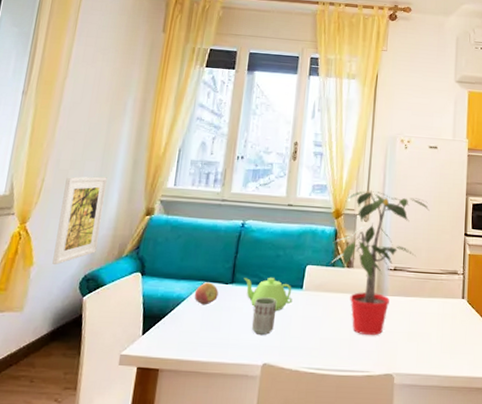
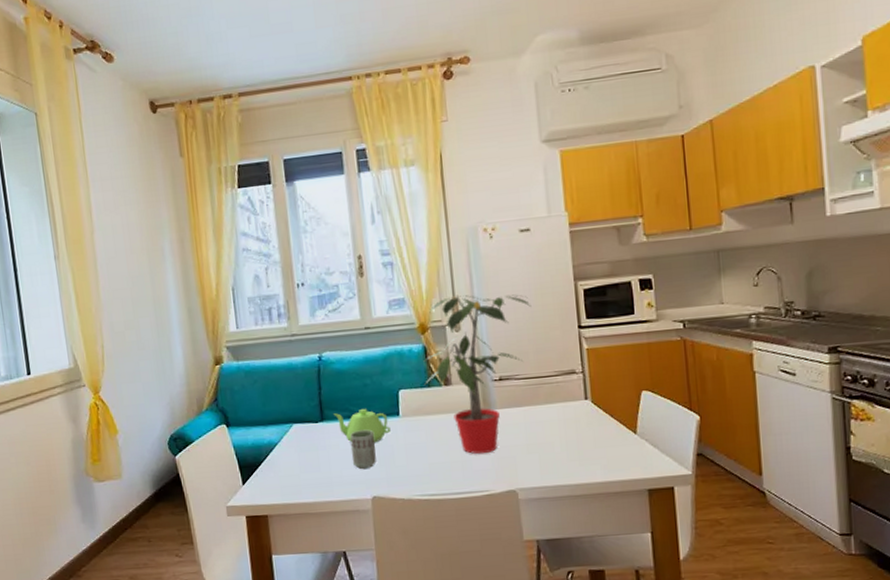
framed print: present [52,176,107,264] -> none [125,332,175,429]
fruit: present [194,282,219,305] -> none [285,423,310,448]

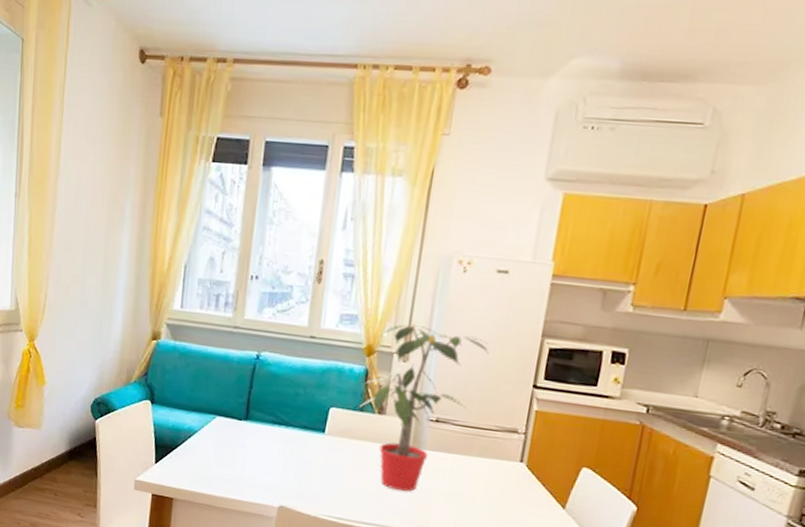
teapot: present [333,408,391,443] -> none [259,415,313,455]
cup: present [350,429,376,469] -> none [268,437,295,477]

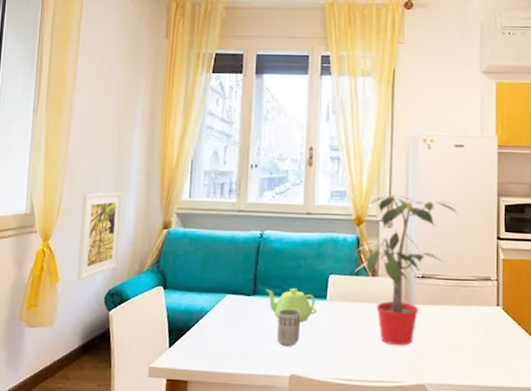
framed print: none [63,293,110,385] -> present [77,191,123,280]
teapot: none [259,415,313,455] -> present [266,288,317,323]
cup: none [268,437,295,477] -> present [277,308,300,346]

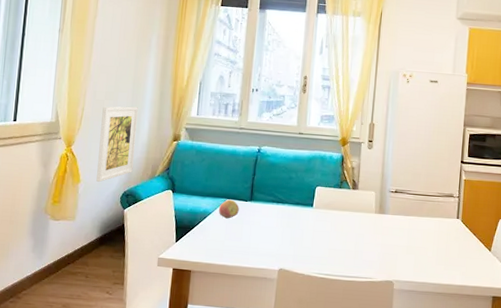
fruit: none [217,294,241,318] -> present [218,199,239,219]
teapot: present [266,288,317,323] -> none [261,196,304,226]
cup: present [277,308,300,346] -> none [269,213,290,245]
potted plant: present [353,194,458,346] -> none [337,120,429,248]

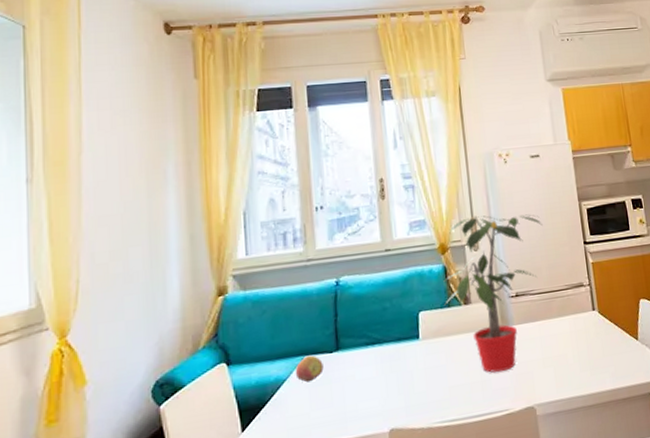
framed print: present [96,106,138,182] -> none [108,262,165,377]
potted plant: none [337,120,429,248] -> present [443,214,543,373]

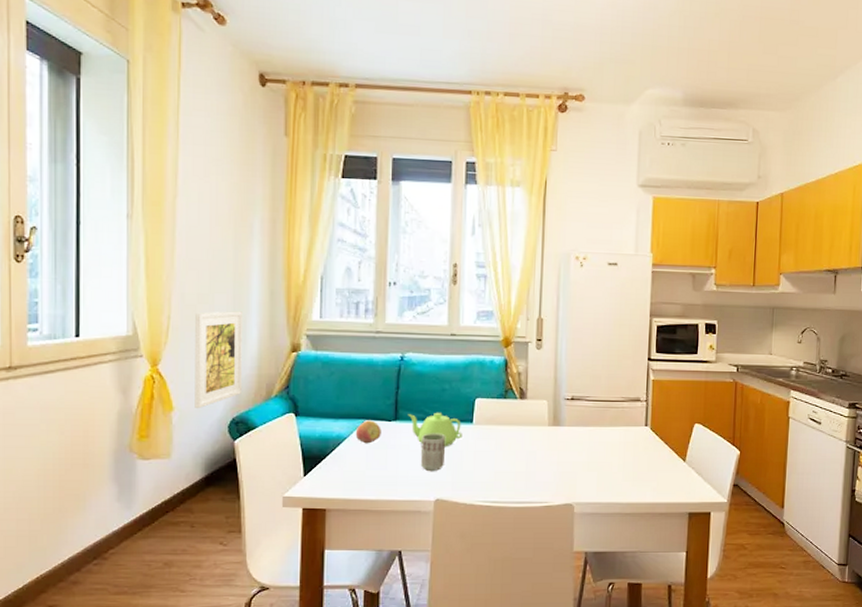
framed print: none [108,262,165,377] -> present [195,311,242,408]
teapot: none [350,333,410,372] -> present [408,412,462,447]
cup: none [367,356,395,400] -> present [421,433,445,471]
potted plant: present [443,214,543,373] -> none [501,315,609,468]

